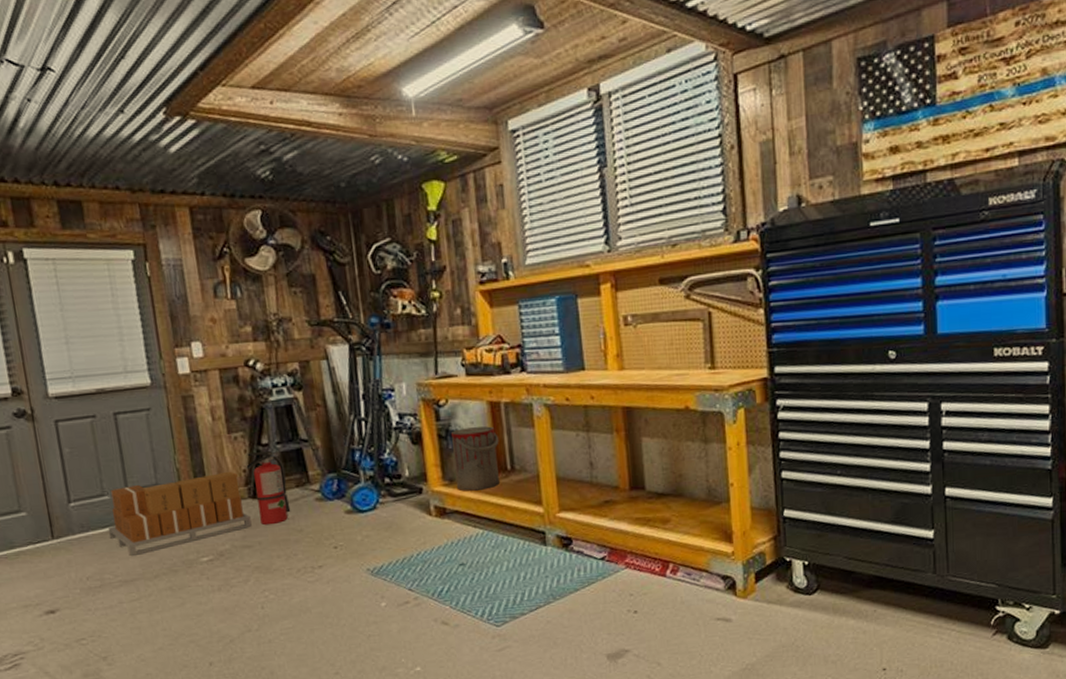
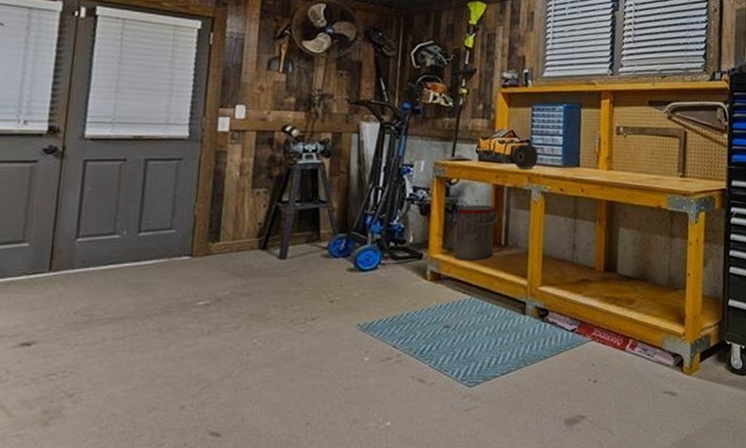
cardboard boxes: present [107,471,252,557] -> none [109,222,256,295]
fire extinguisher: present [246,450,291,525] -> none [262,207,299,276]
duct tape: none [505,349,535,380] -> present [513,144,538,169]

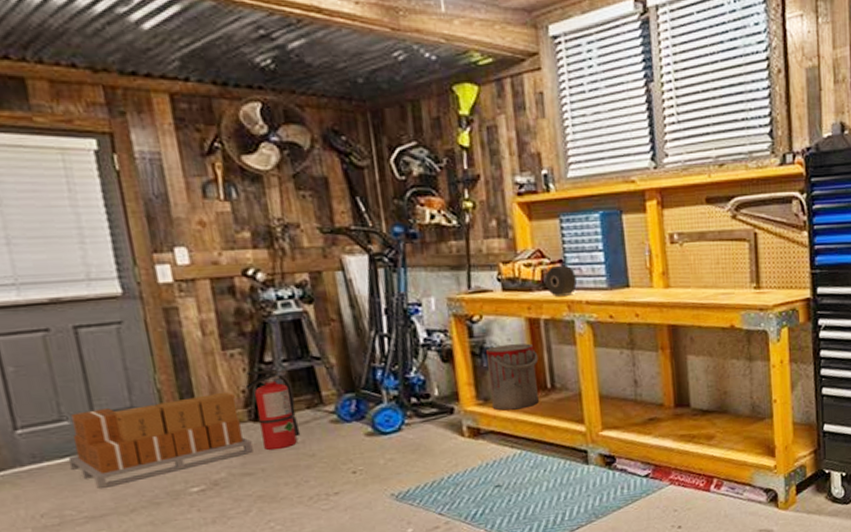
cardboard boxes: none [109,222,256,295] -> present [68,391,253,490]
fire extinguisher: none [262,207,299,276] -> present [245,368,301,450]

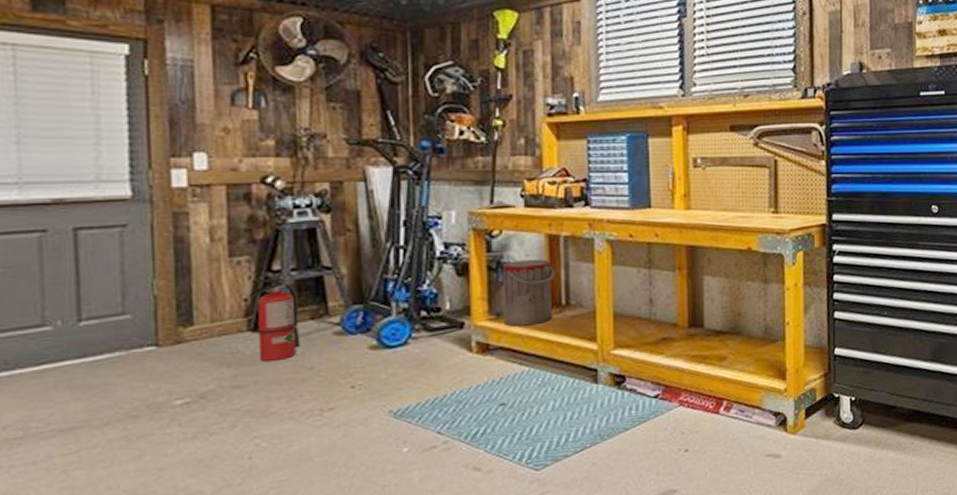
cardboard boxes: present [68,391,253,490] -> none [44,300,248,400]
duct tape: present [545,265,577,297] -> none [568,184,599,214]

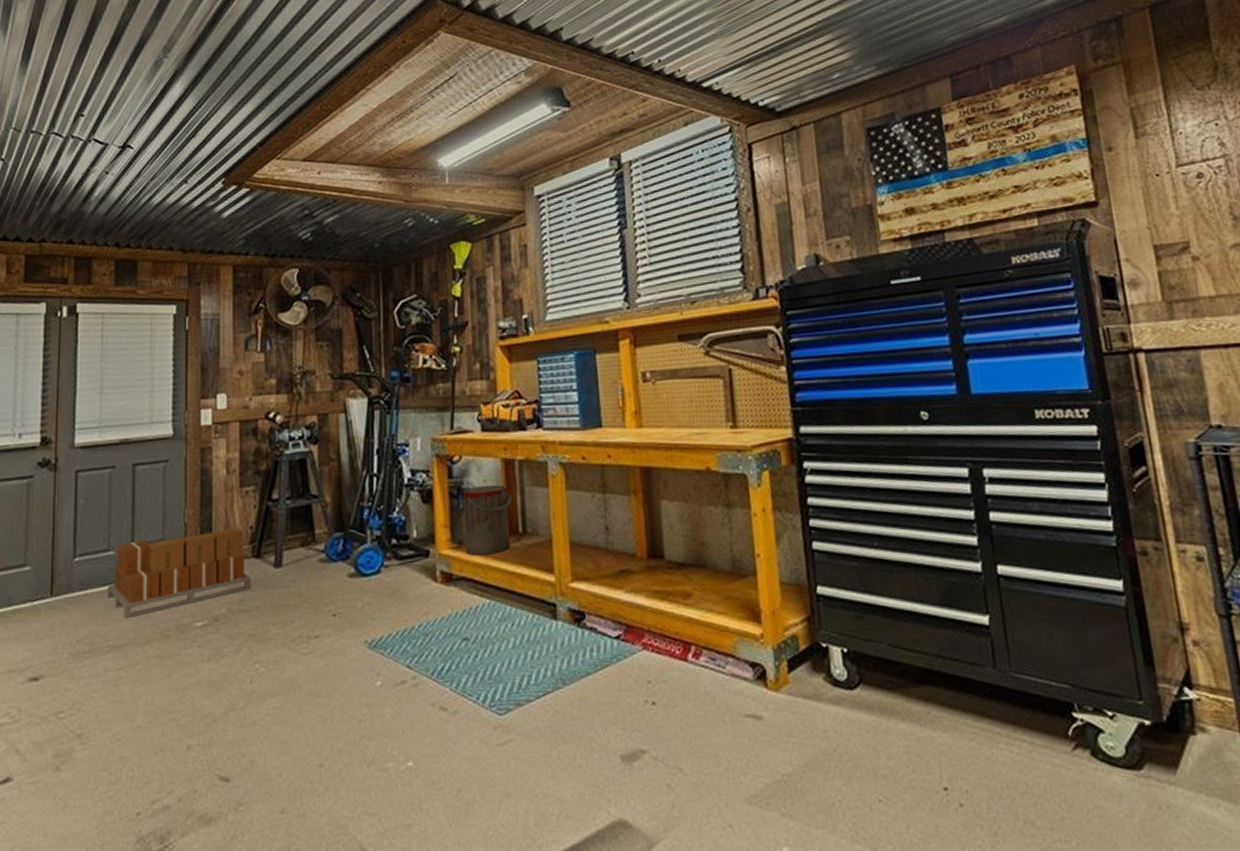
cardboard boxes: none [44,300,248,400] -> present [107,527,251,619]
fire extinguisher: present [248,277,301,362] -> none [253,506,293,588]

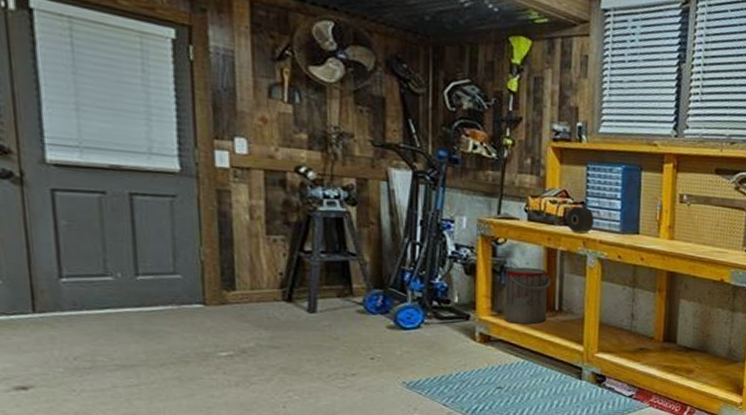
cardboard boxes: present [107,527,251,619] -> none [107,270,282,342]
duct tape: none [521,405,551,437] -> present [566,205,594,234]

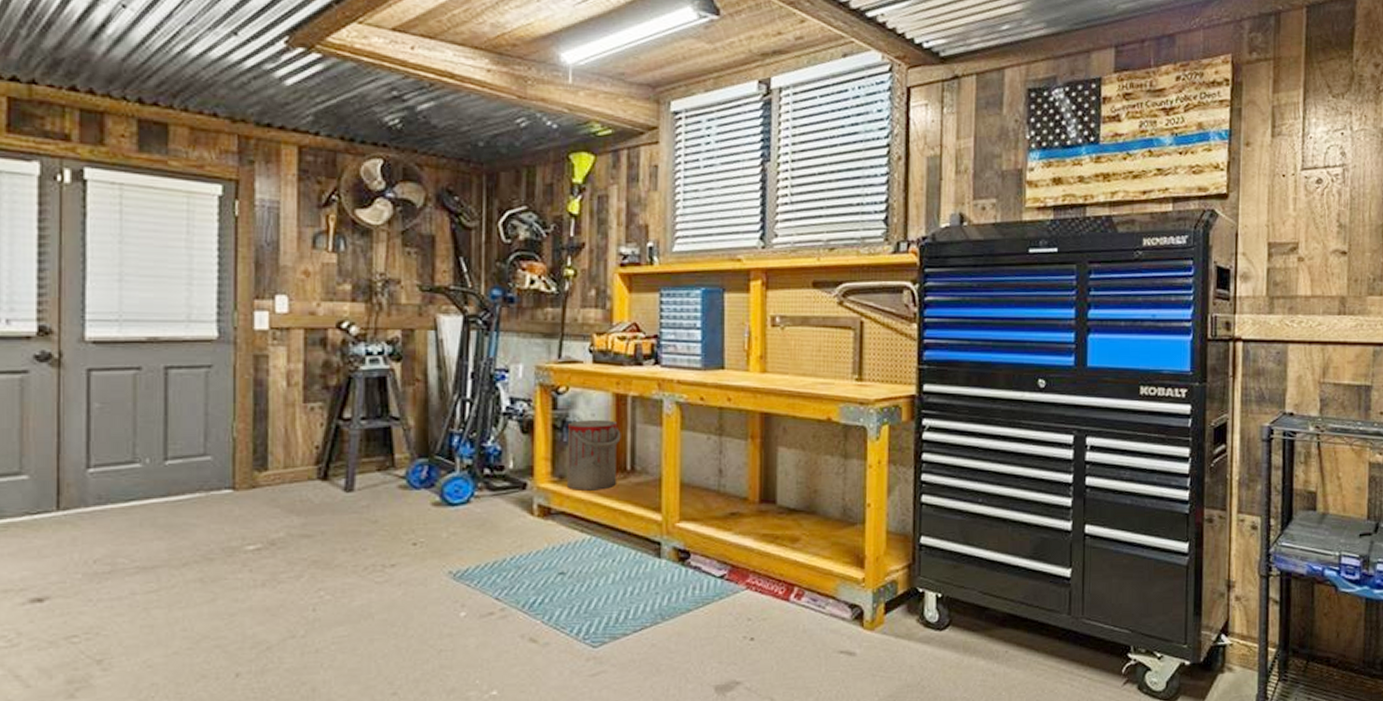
duct tape: present [566,205,594,234] -> none [638,340,670,373]

